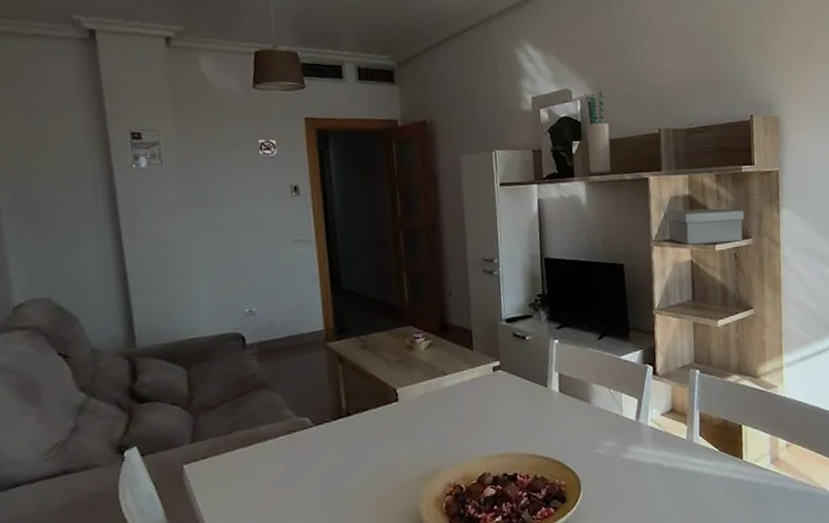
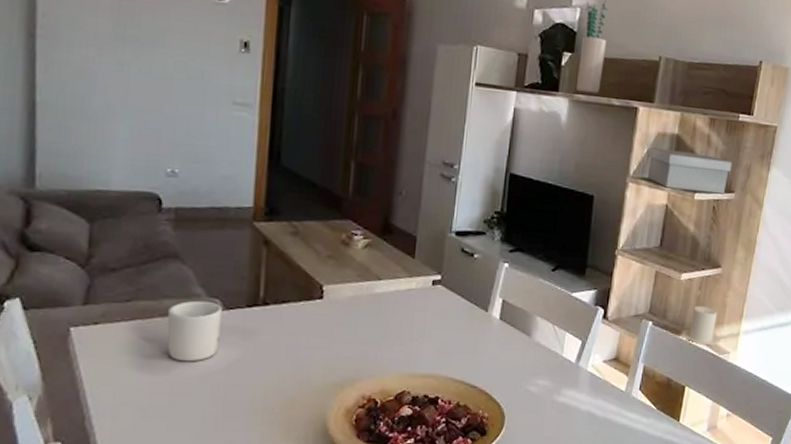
mug: none [264,420,314,480] -> present [167,300,222,362]
candle: none [728,347,767,384] -> present [681,306,721,346]

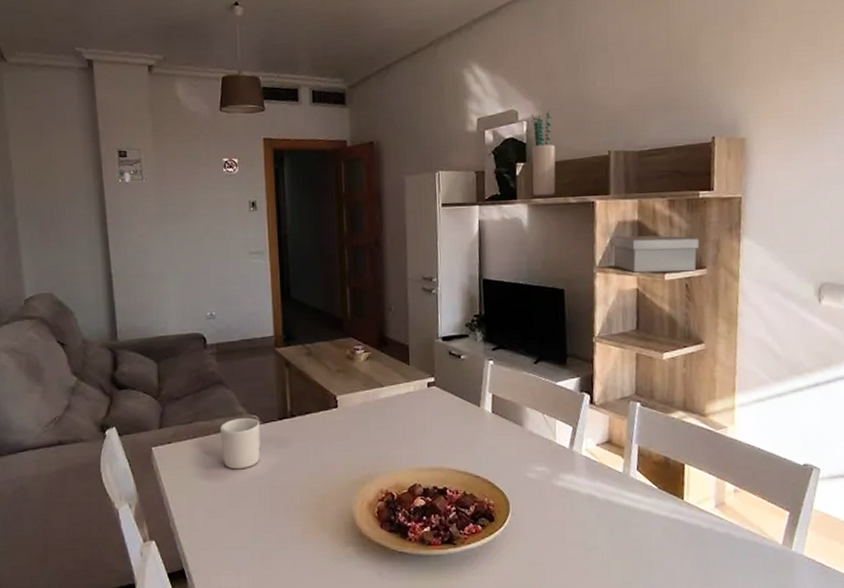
candle: present [681,306,721,346] -> none [671,383,715,422]

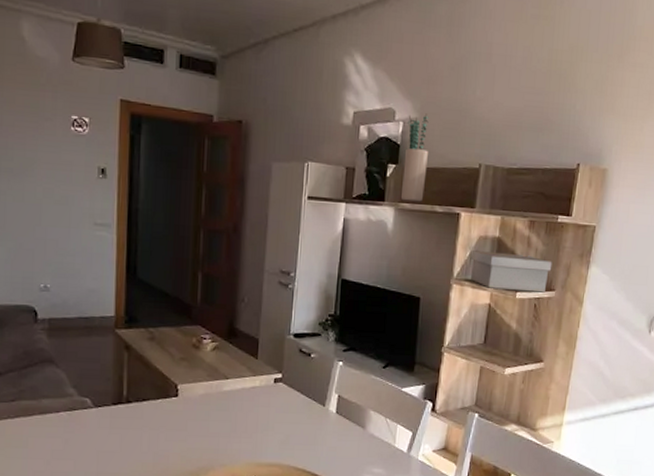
mug: present [219,417,261,470] -> none [45,399,92,454]

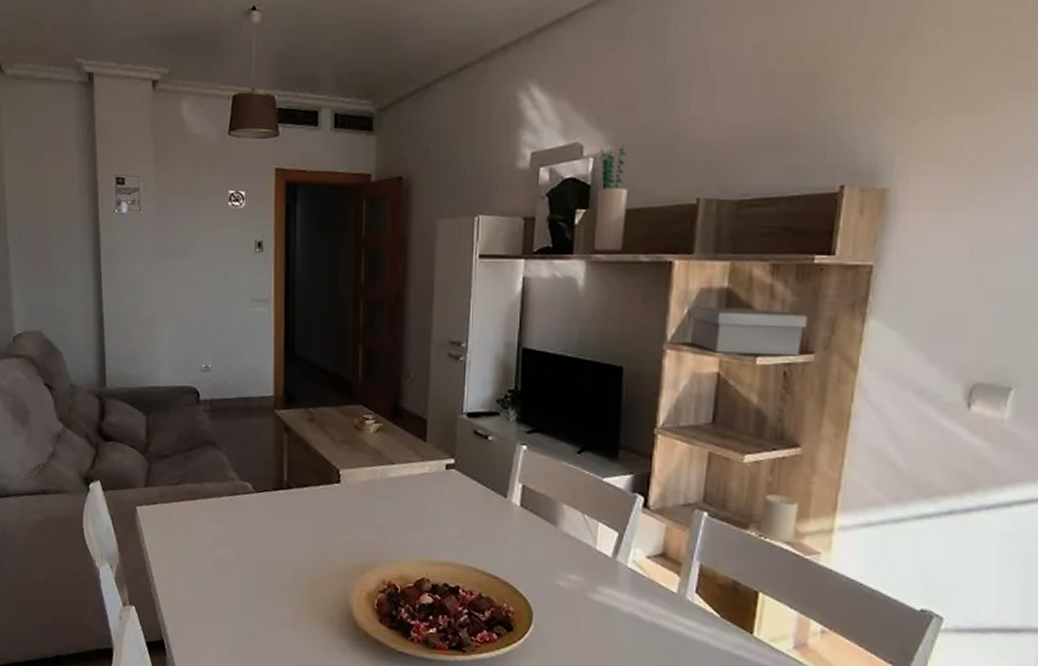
candle: none [506,399,545,436] -> present [748,494,806,544]

